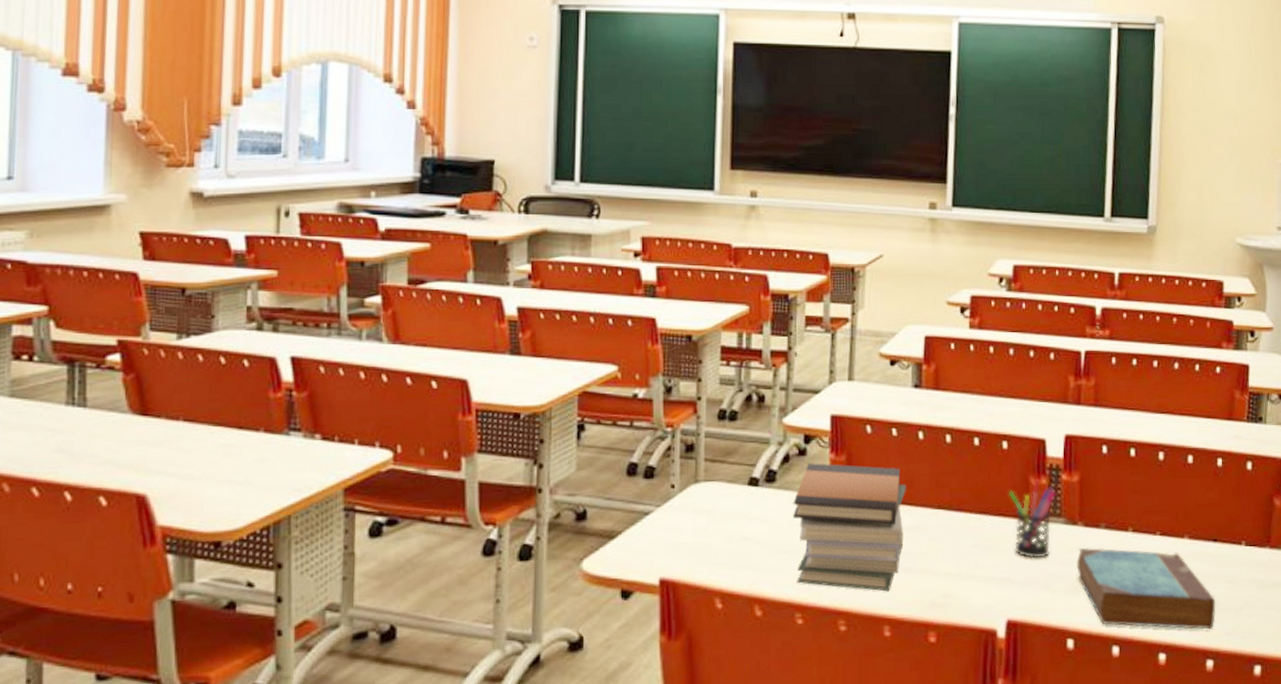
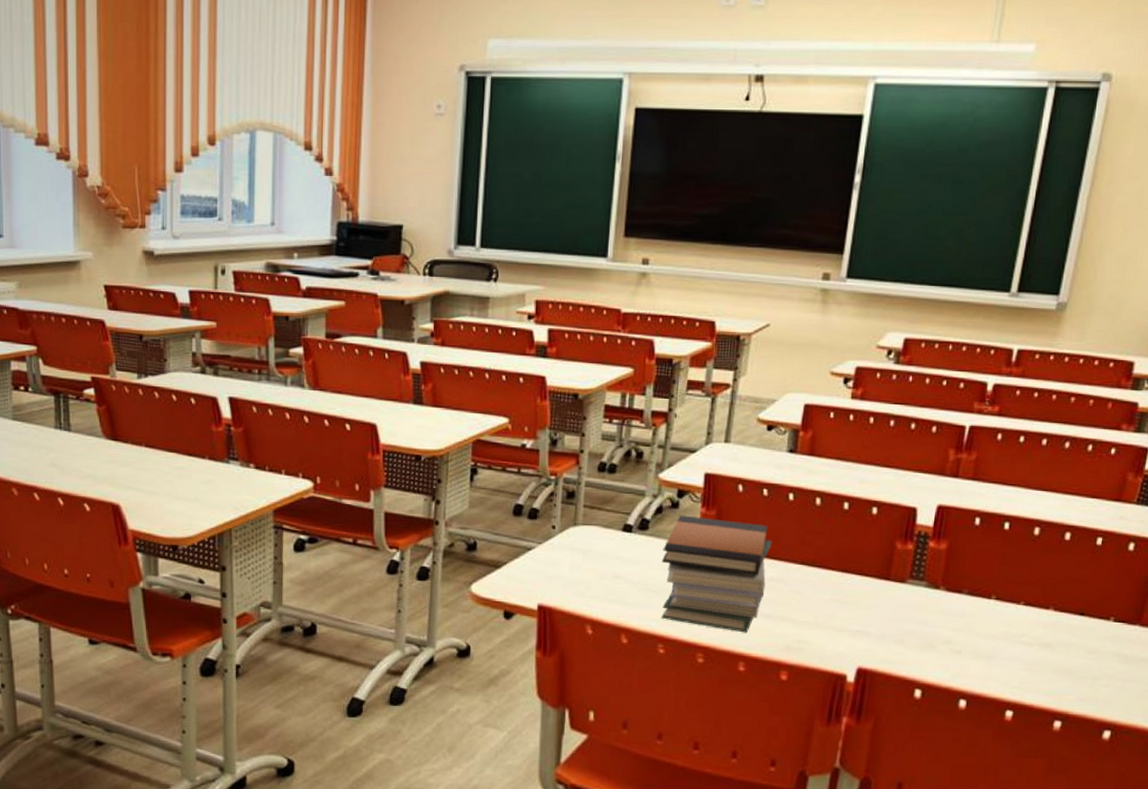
pen holder: present [1008,479,1056,559] -> none [872,544,921,616]
book: present [1076,548,1216,631] -> none [933,610,1073,695]

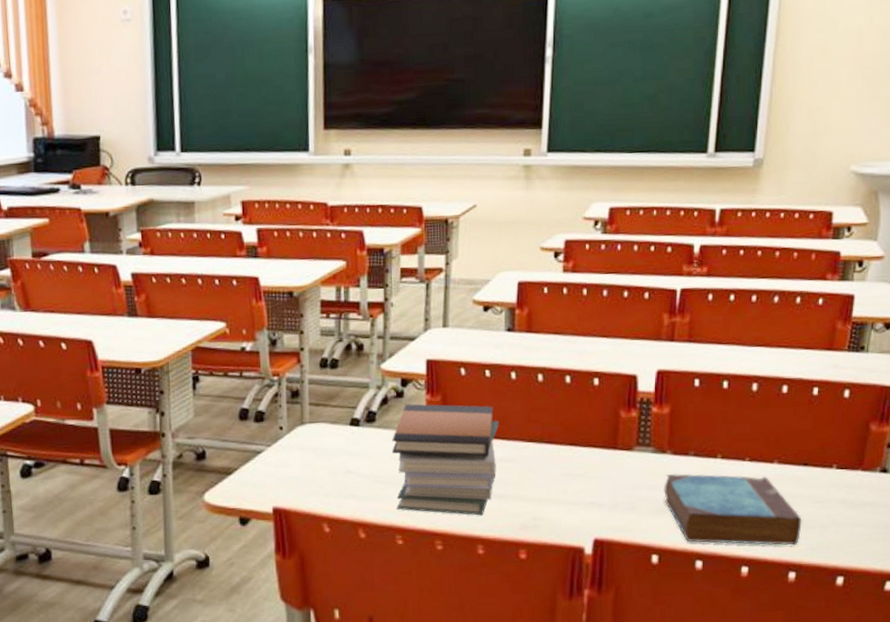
book: none [933,610,1073,695] -> present [664,473,802,546]

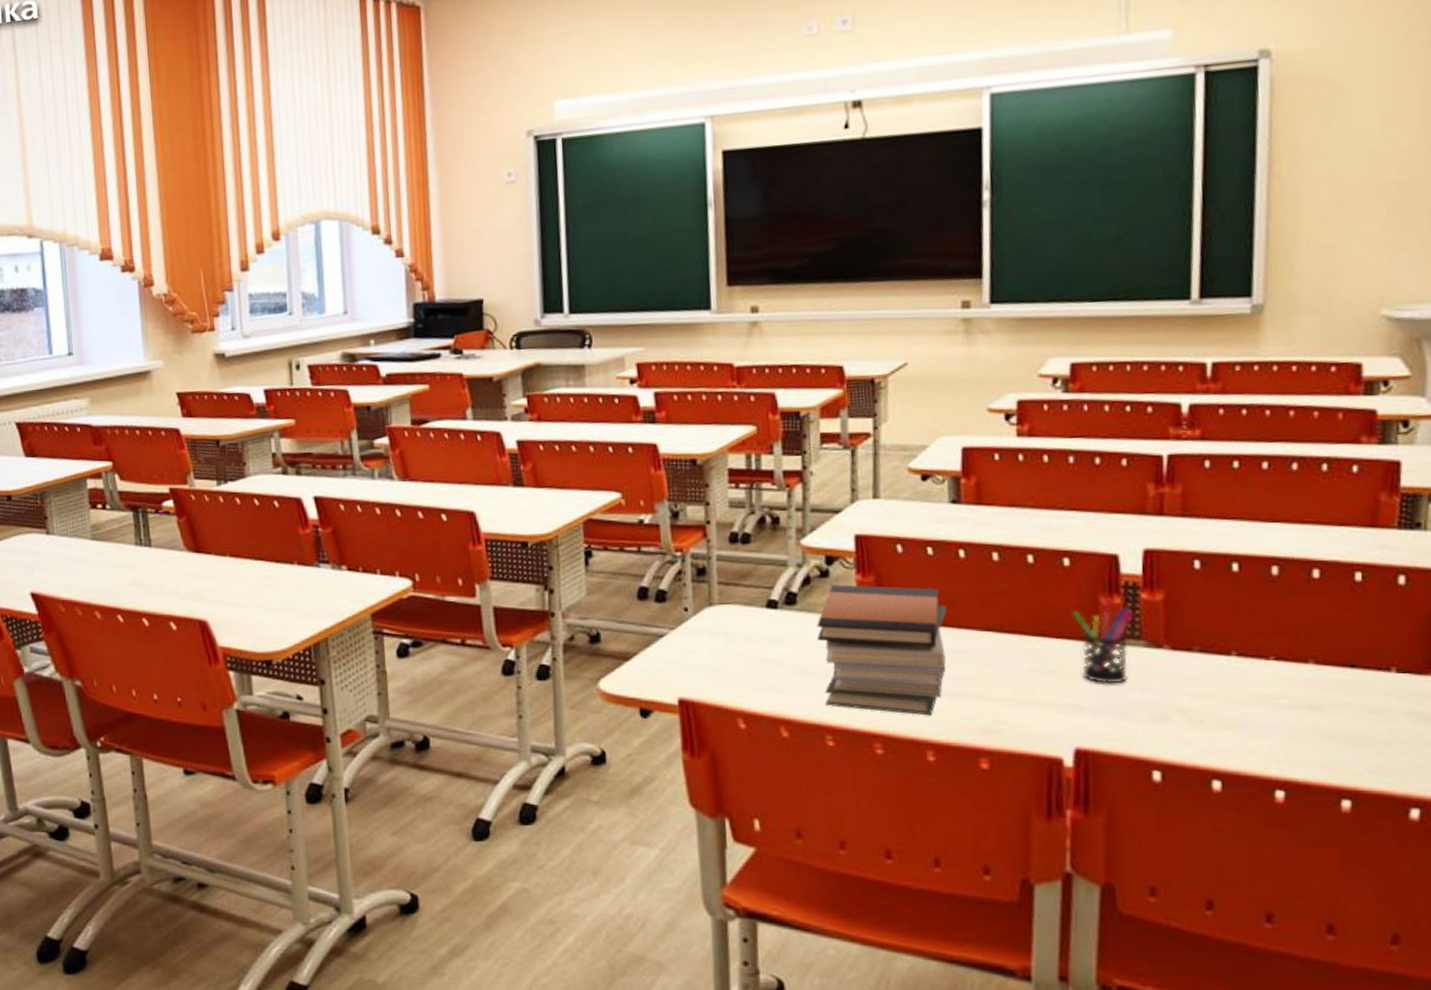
pen holder: none [598,412,646,485] -> present [1072,598,1134,684]
book: present [664,473,802,546] -> none [1162,673,1354,768]

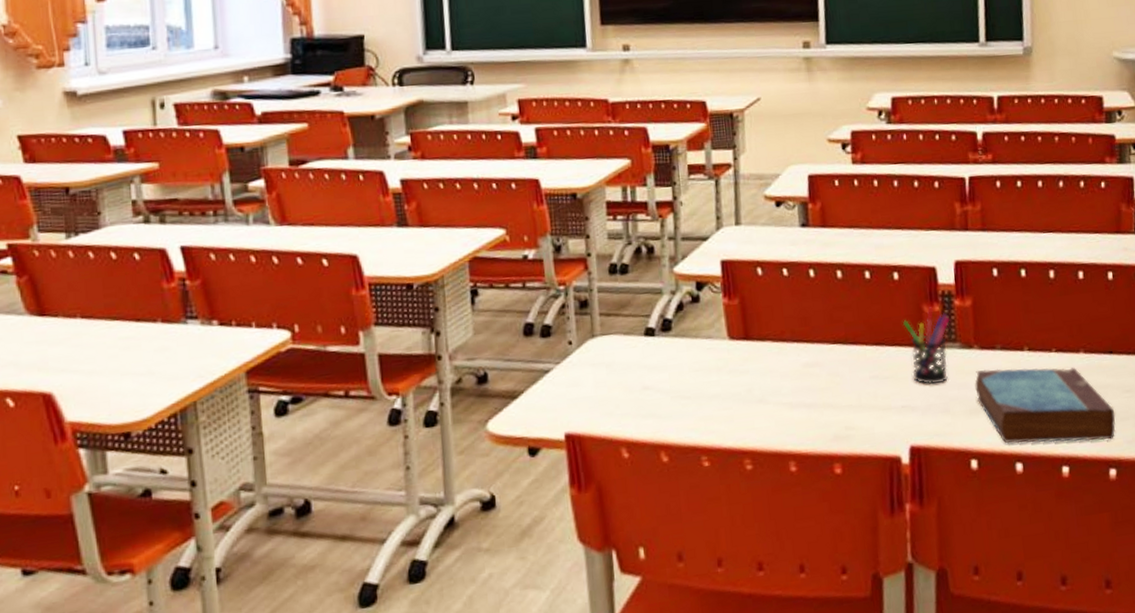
book stack: present [817,584,947,716] -> none [690,307,803,429]
book: none [1162,673,1354,768] -> present [975,367,1116,444]

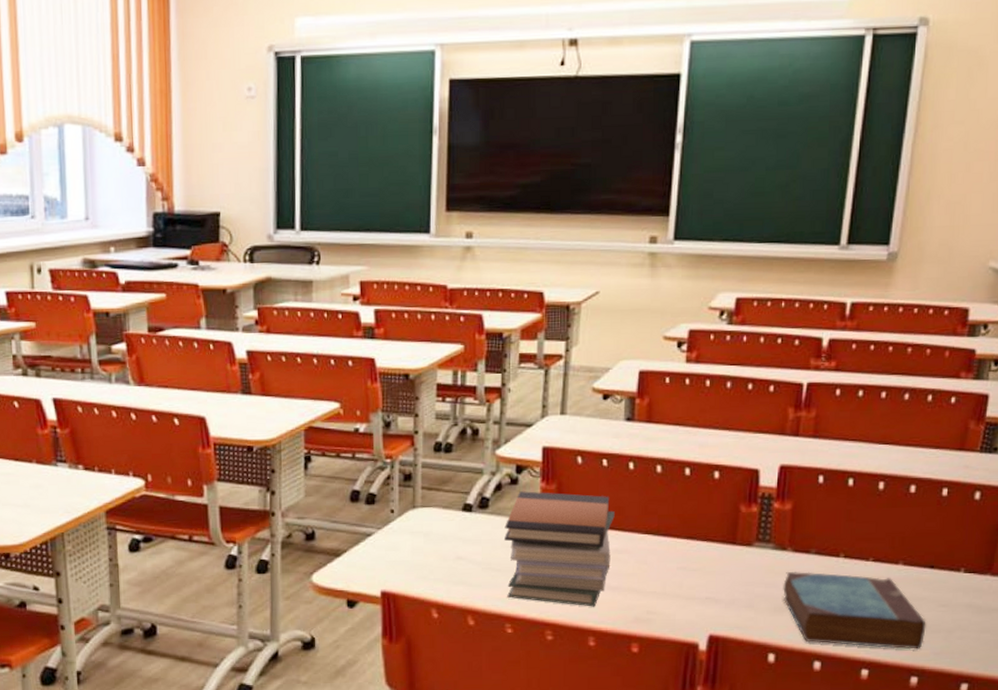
book stack: none [690,307,803,429] -> present [505,491,615,607]
pen holder: present [902,307,950,385] -> none [717,507,766,581]

